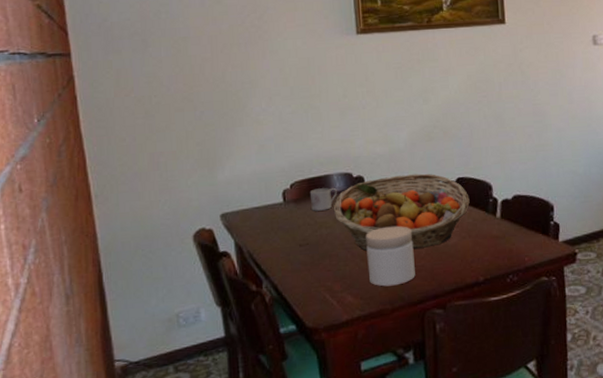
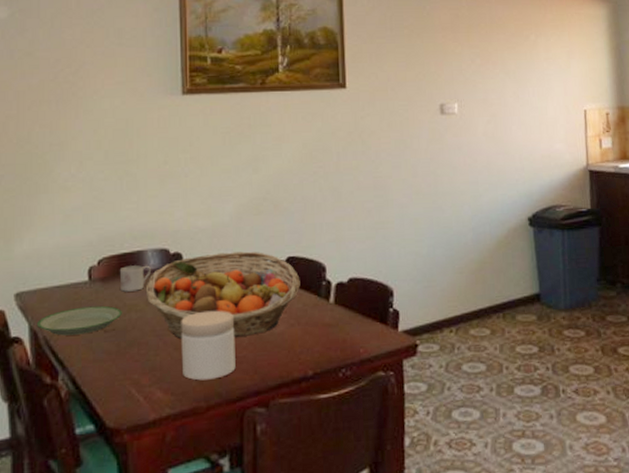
plate: none [240,223,314,250] -> present [36,305,122,336]

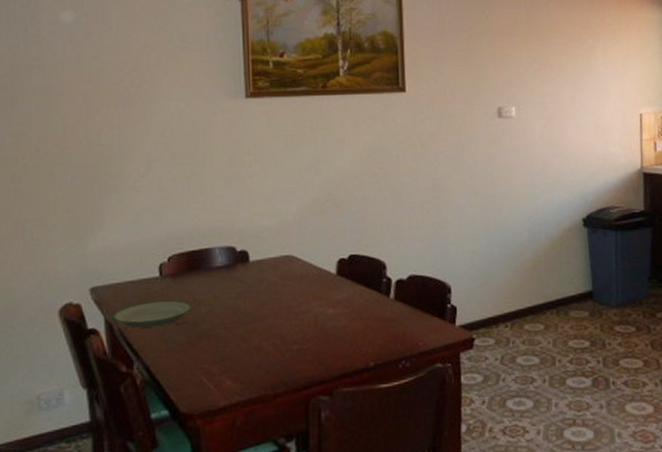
mug: present [119,265,151,292] -> none [188,262,218,287]
fruit basket: present [145,251,300,338] -> none [214,249,362,331]
jar: present [181,310,236,381] -> none [248,305,301,371]

